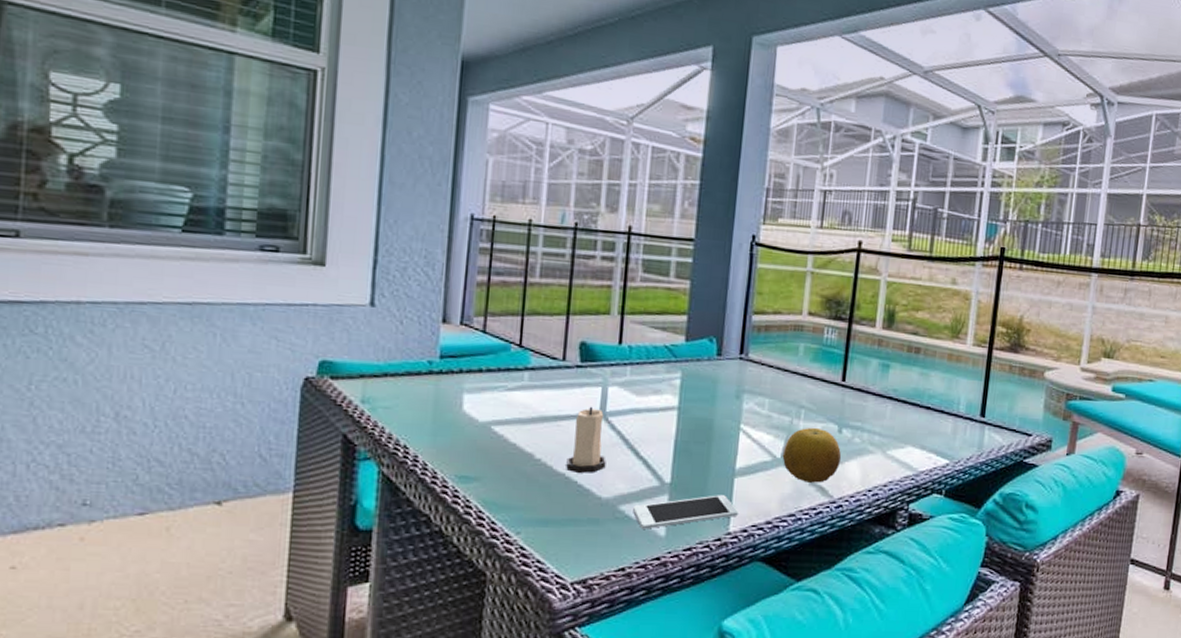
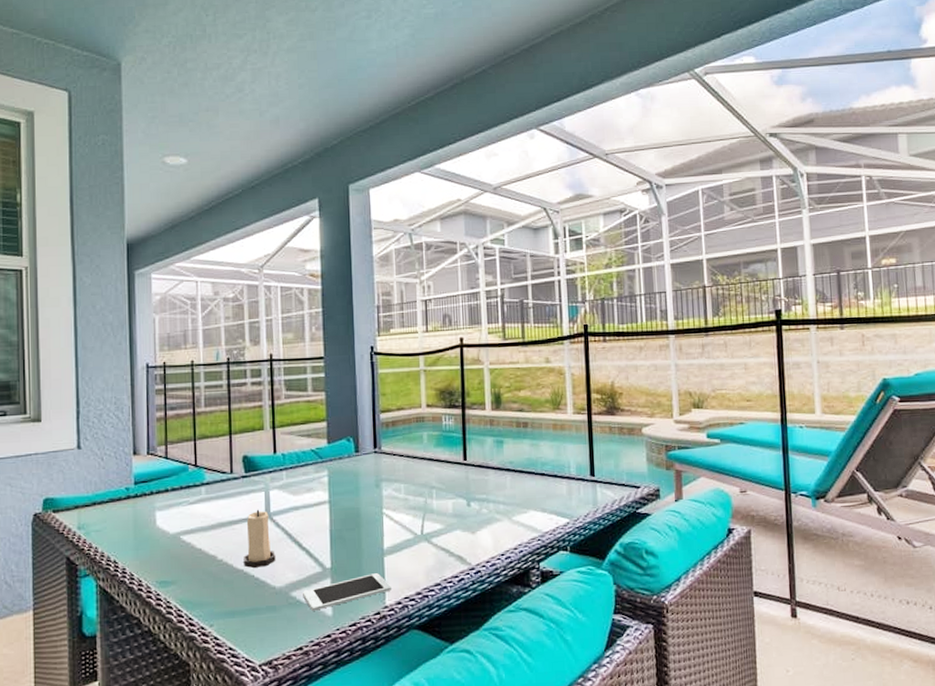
fruit: present [782,427,842,483] -> none [422,504,474,554]

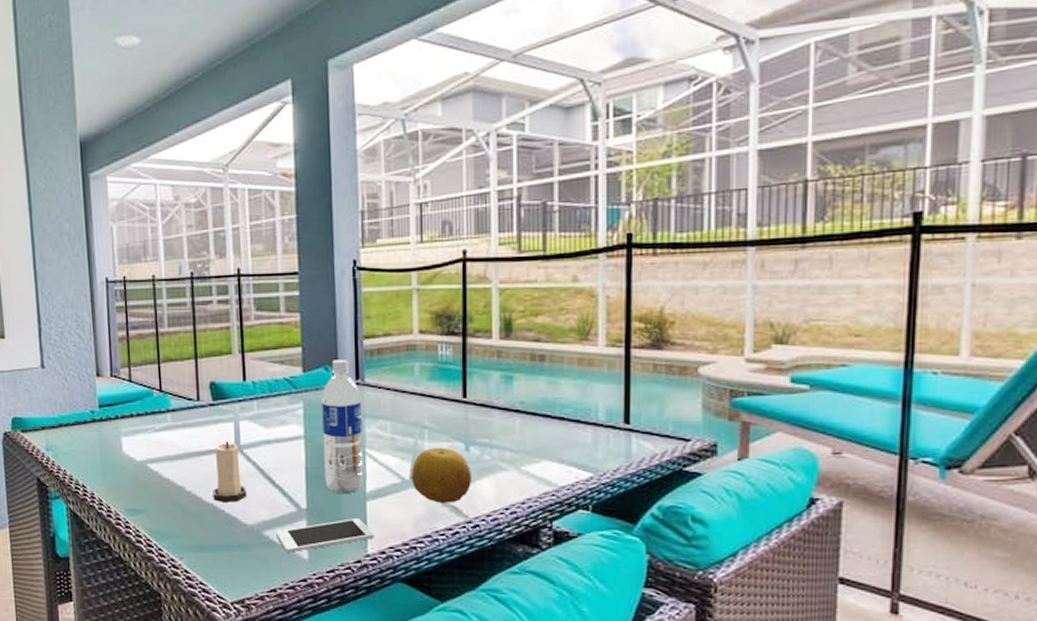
water bottle: none [344,431,381,551] -> present [321,360,364,493]
fruit: none [422,504,474,554] -> present [411,447,473,503]

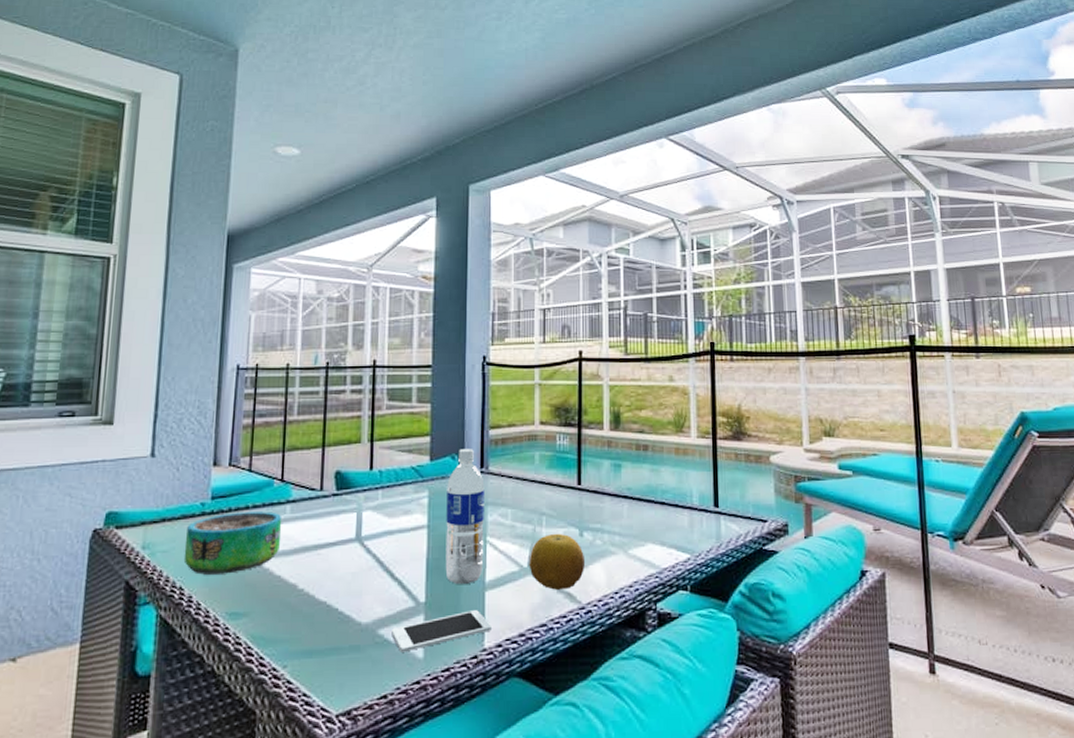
decorative bowl: none [81,420,166,475] -> present [183,512,282,575]
candle: present [213,440,247,502] -> none [327,532,364,600]

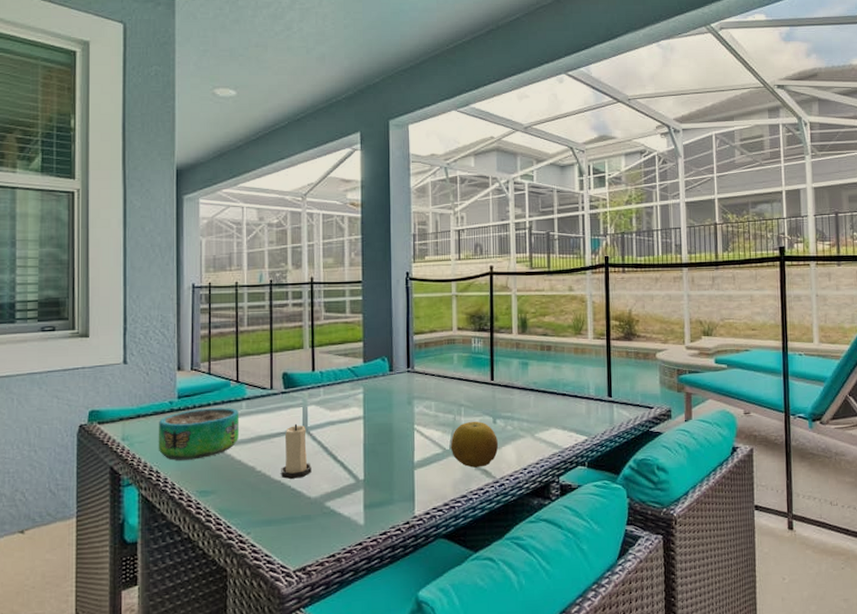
candle: none [327,532,364,600] -> present [281,423,312,479]
cell phone: present [392,610,491,652] -> none [337,485,420,520]
water bottle: present [445,449,485,584] -> none [379,352,412,464]

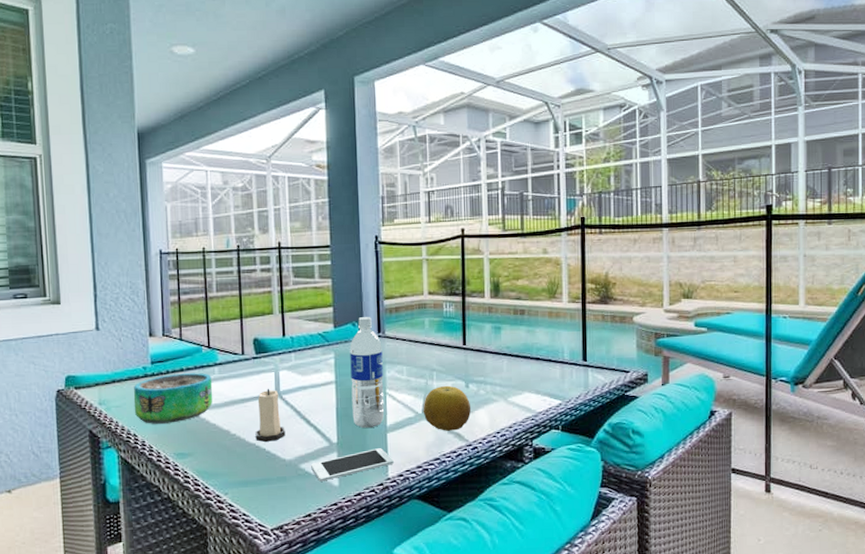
cell phone: none [337,485,420,520] -> present [311,448,394,482]
water bottle: none [379,352,412,464] -> present [350,317,385,428]

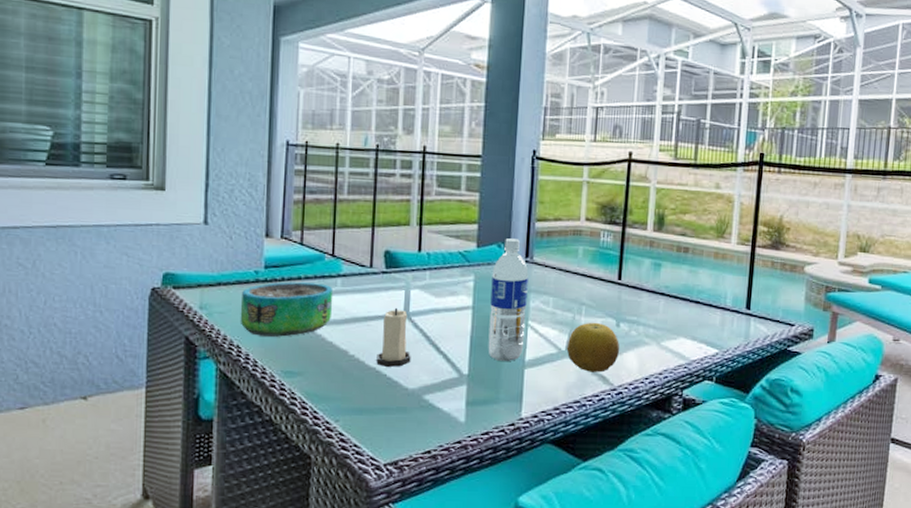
cell phone: present [311,448,394,482] -> none [436,384,529,416]

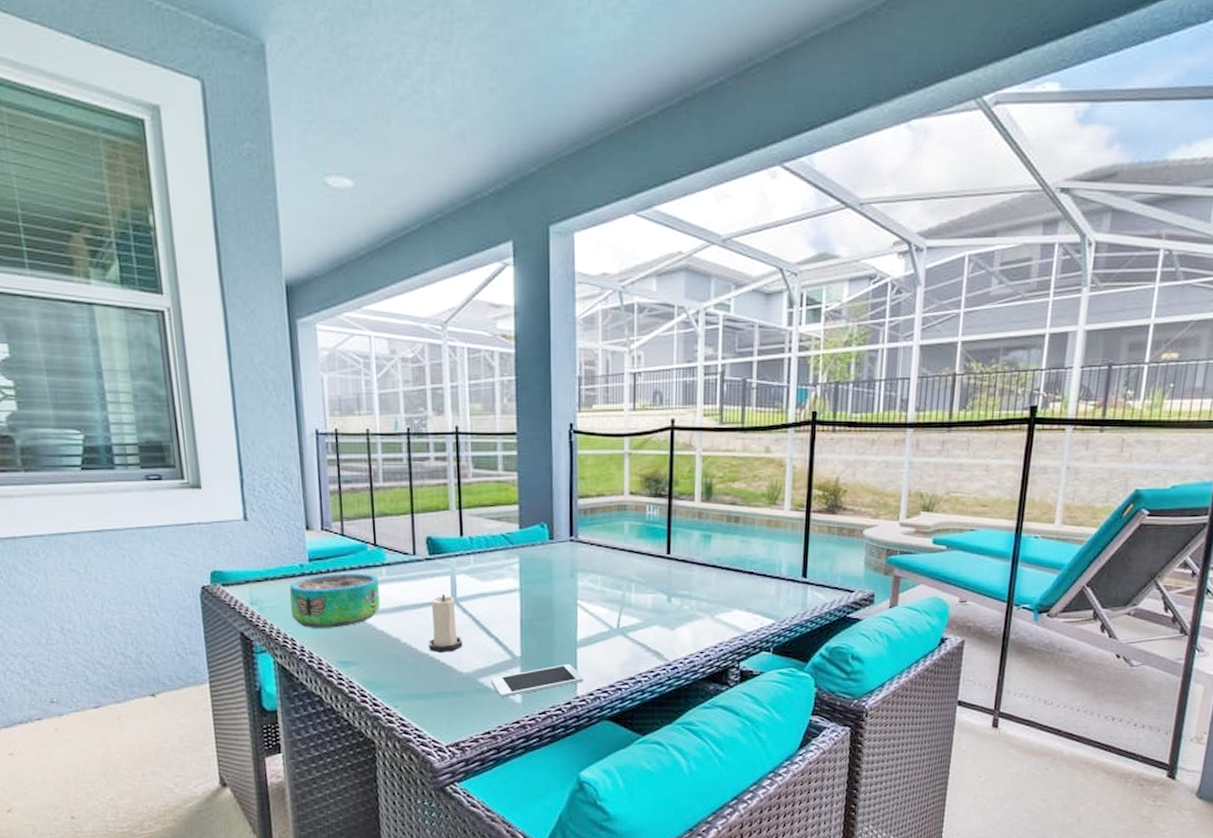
cell phone: none [436,384,529,416] -> present [491,664,583,698]
water bottle: present [488,238,529,361] -> none [537,518,575,641]
fruit: present [566,322,620,373] -> none [618,598,673,649]

